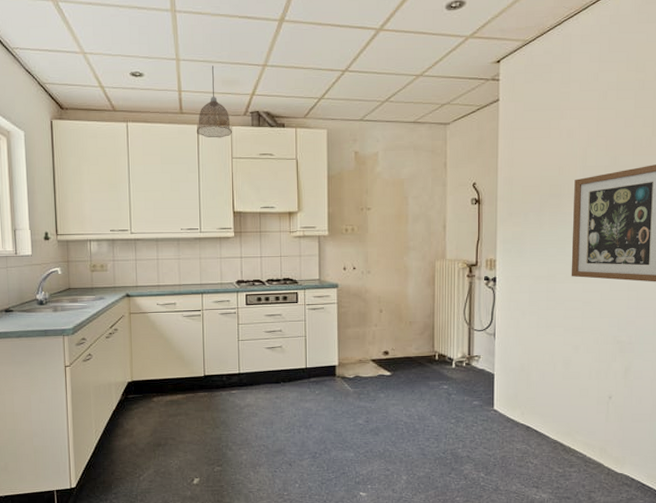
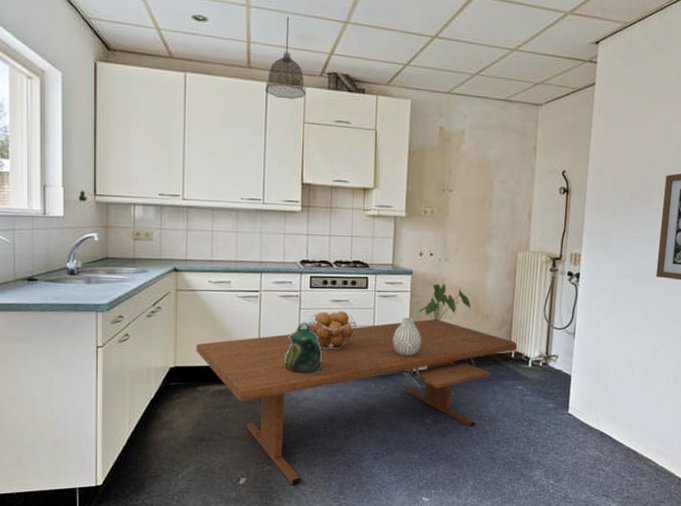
table: none [149,327,441,484] -> present [196,319,518,485]
ceramic pitcher: none [226,335,262,382] -> present [284,322,324,373]
fruit basket: none [246,324,290,360] -> present [308,311,357,350]
vase: none [323,327,351,364] -> present [392,317,422,357]
house plant: none [346,294,395,328] -> present [419,283,472,321]

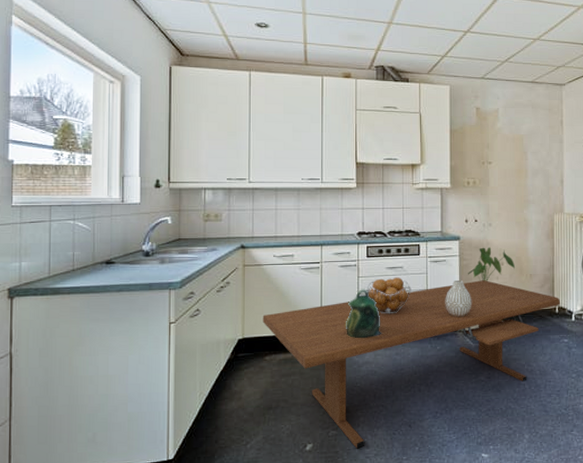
pendant lamp: present [264,16,305,100] -> none [320,20,356,90]

